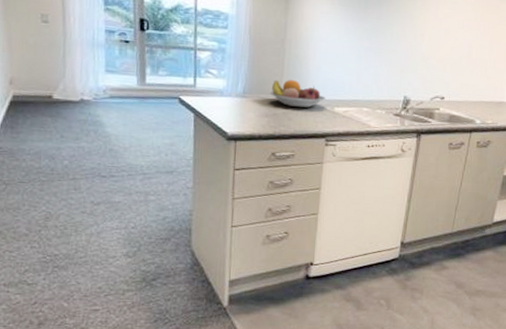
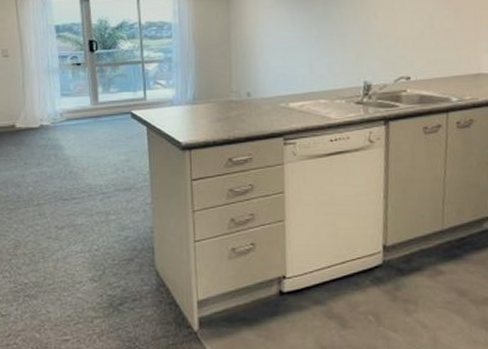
fruit bowl: present [269,80,326,108] -> none [219,80,279,108]

